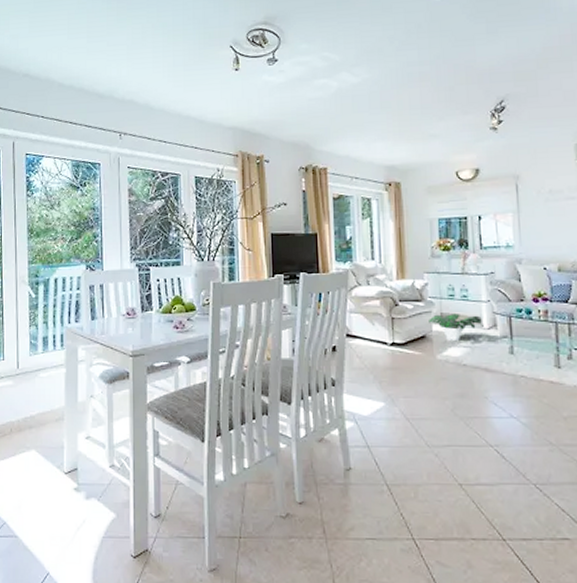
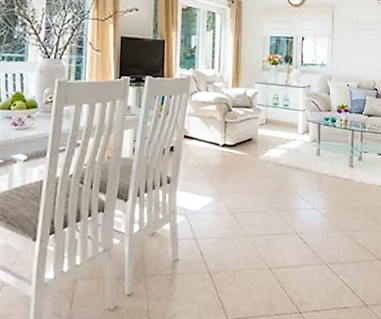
potted plant: present [429,314,484,340] -> none [256,120,299,143]

